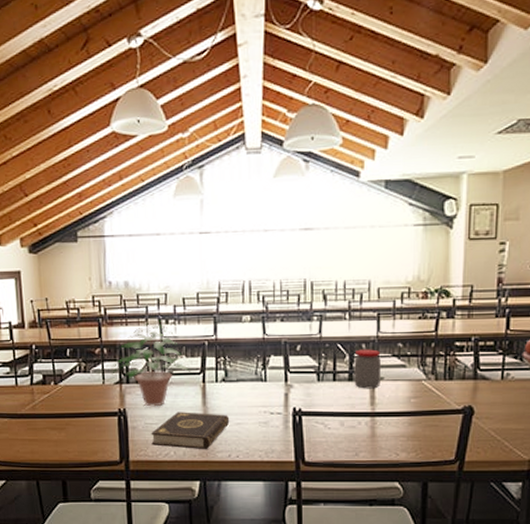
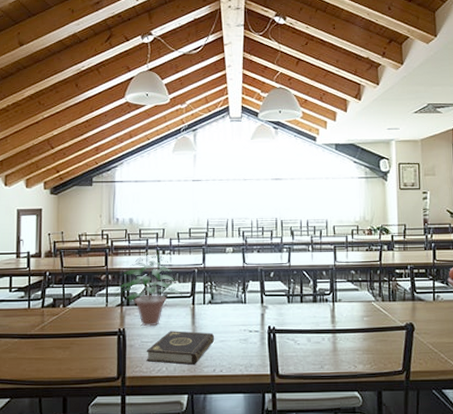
jar: present [354,349,382,389] -> none [317,275,340,309]

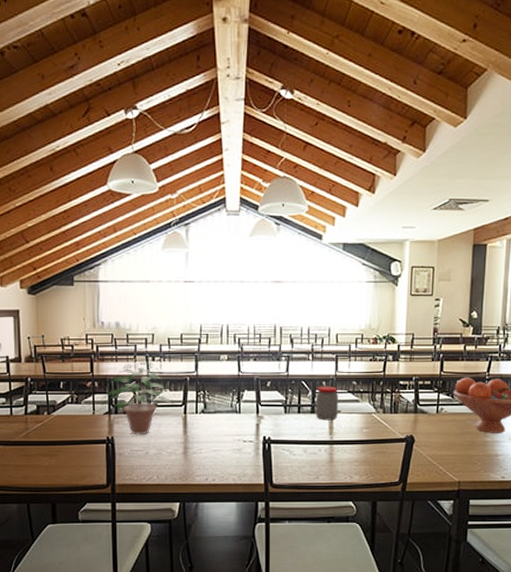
book: present [146,331,215,366] -> none [136,440,208,474]
jar: none [317,275,340,309] -> present [316,386,339,421]

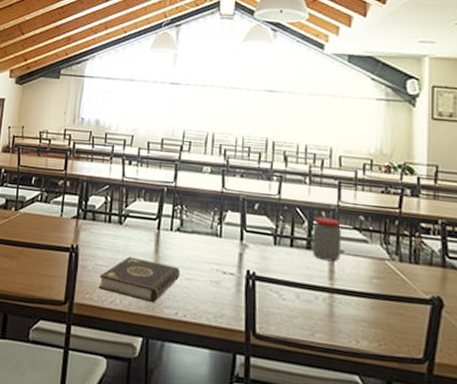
potted plant: present [101,357,175,435] -> none [69,159,150,249]
book: none [136,440,208,474] -> present [98,256,181,304]

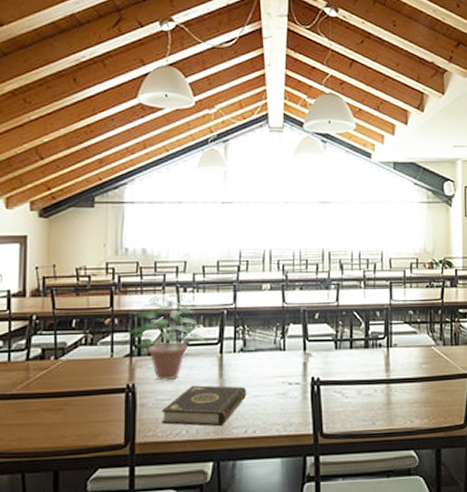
potted plant: none [69,159,150,249] -> present [120,287,210,381]
jar: present [312,216,342,262] -> none [369,316,395,356]

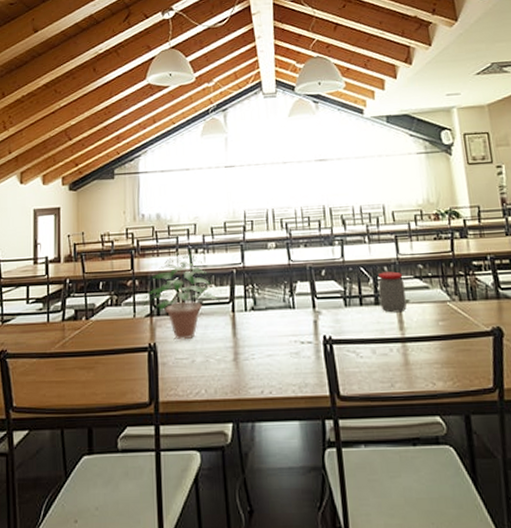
book: present [161,385,247,427] -> none [181,344,261,387]
jar: none [369,316,395,356] -> present [378,271,407,313]

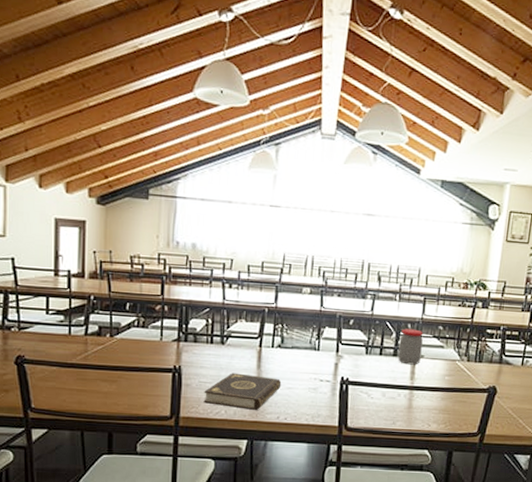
potted plant: present [142,249,221,340] -> none [169,283,251,367]
book: none [181,344,261,387] -> present [203,373,282,411]

